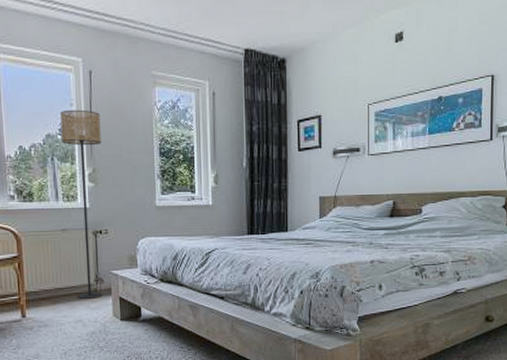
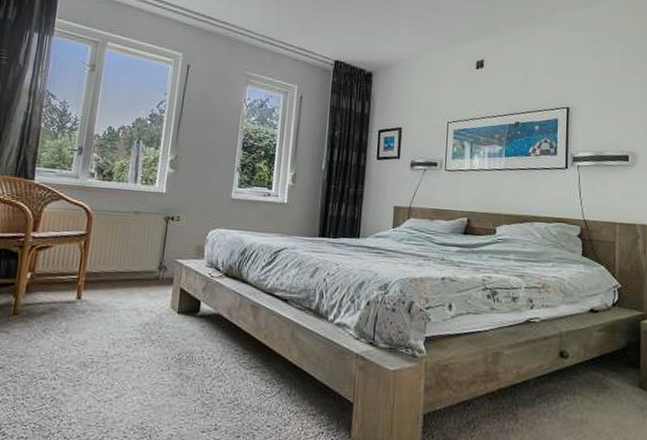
floor lamp: present [60,109,102,300] -> none [137,98,191,287]

